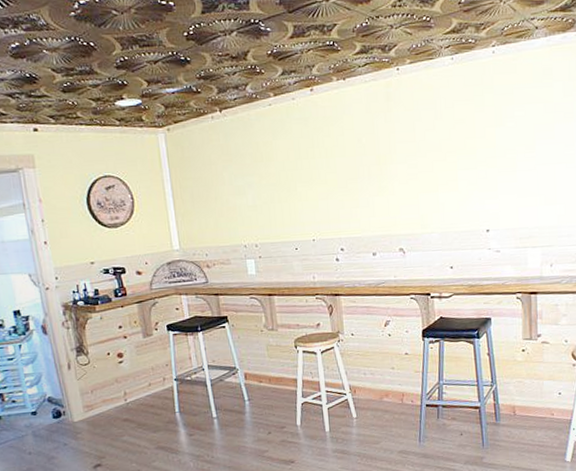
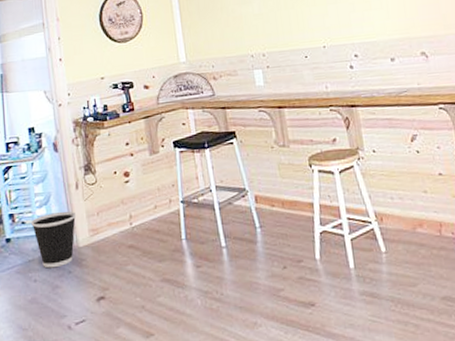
wastebasket: none [22,389,70,442] -> present [31,211,77,268]

